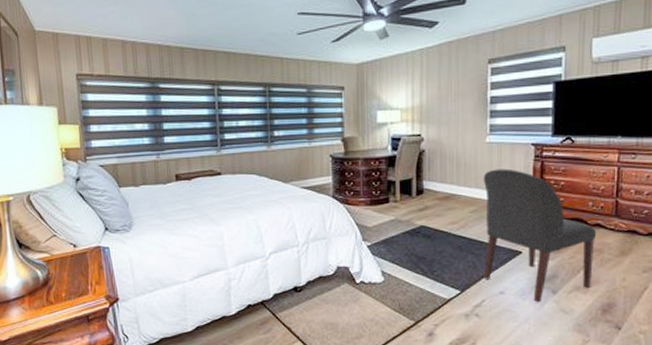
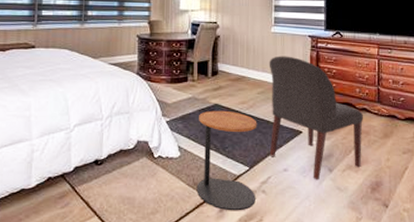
side table: none [403,232,470,335] -> present [196,110,257,211]

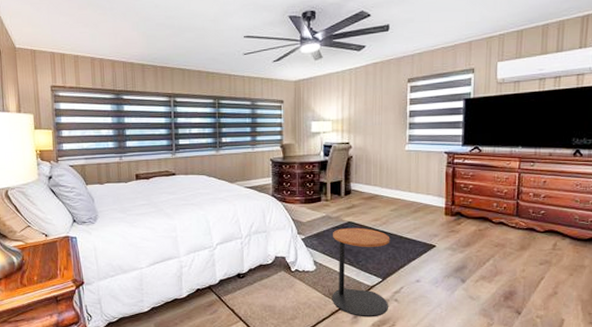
chair: present [269,56,364,181] -> none [402,173,501,290]

